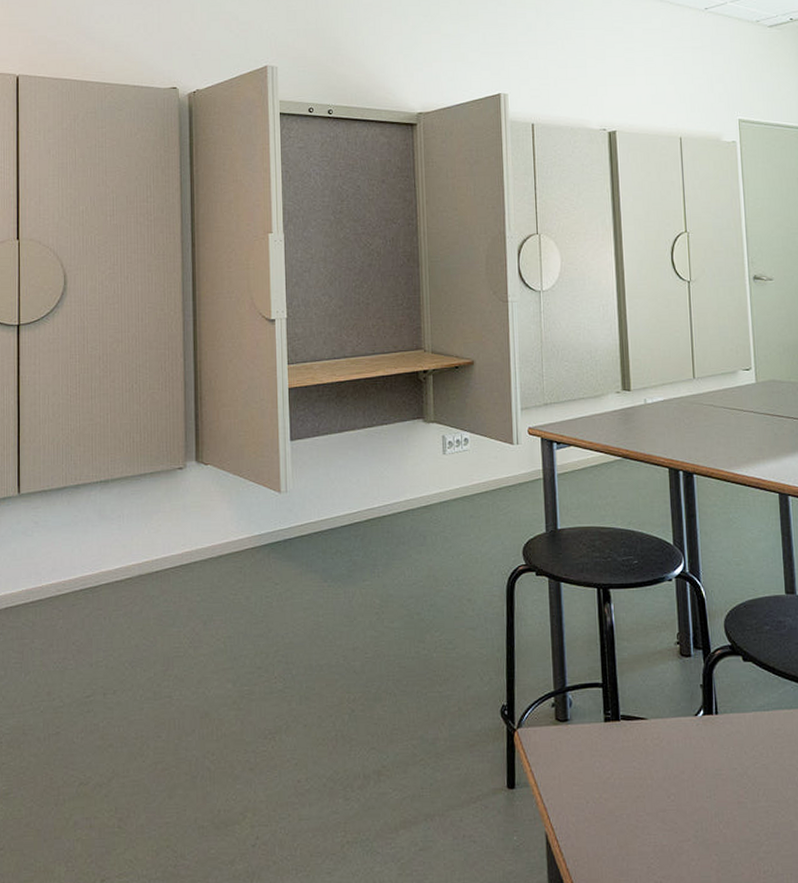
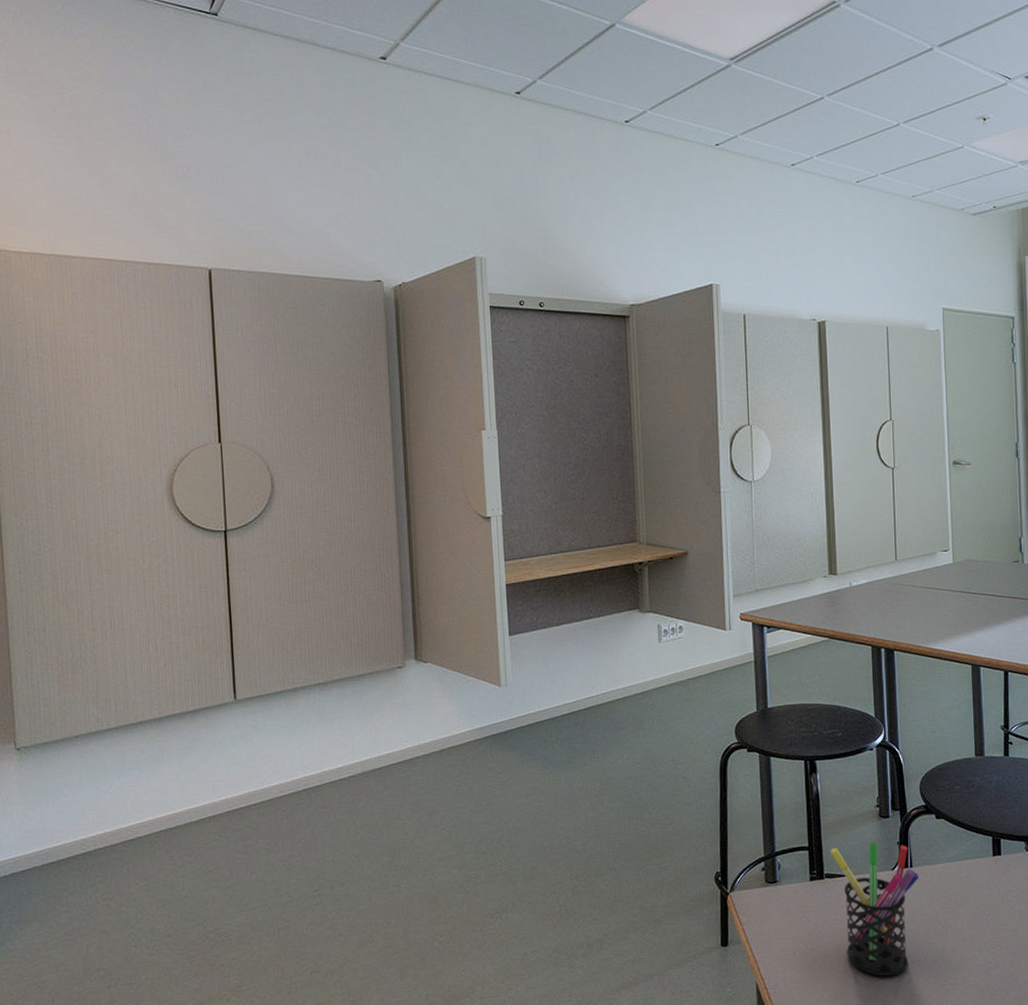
pen holder: none [627,684,725,837] -> present [831,843,919,977]

